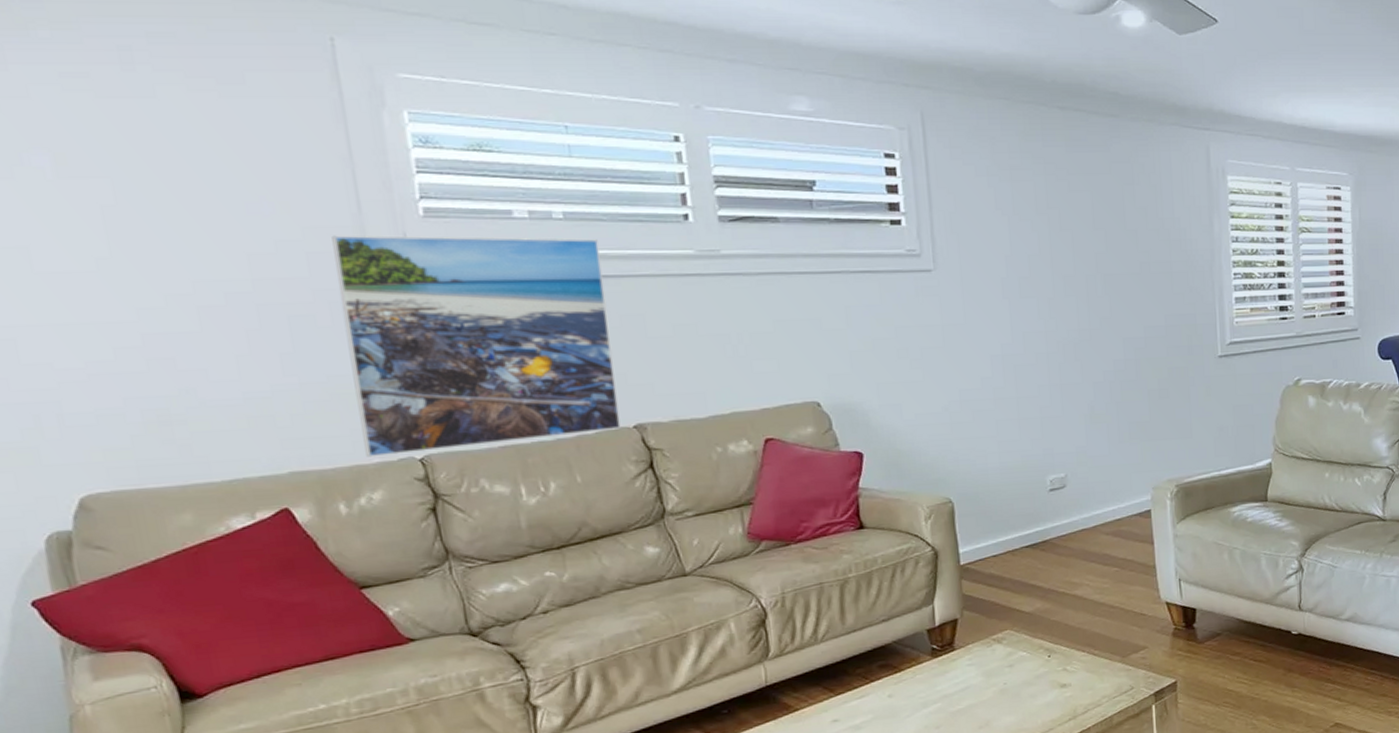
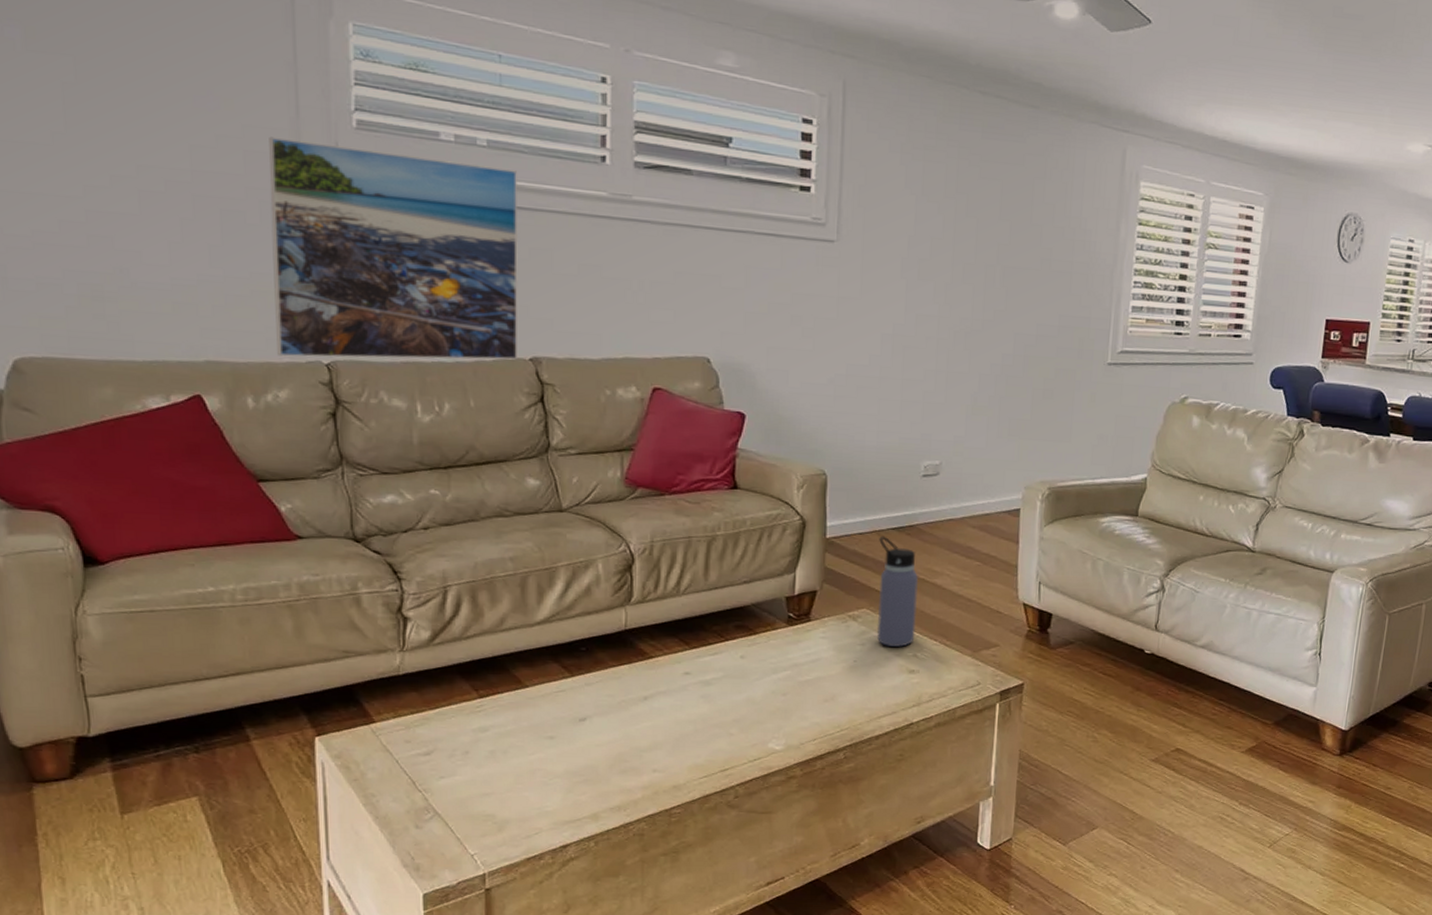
water bottle: none [1014,555,1062,664] -> present [876,536,919,647]

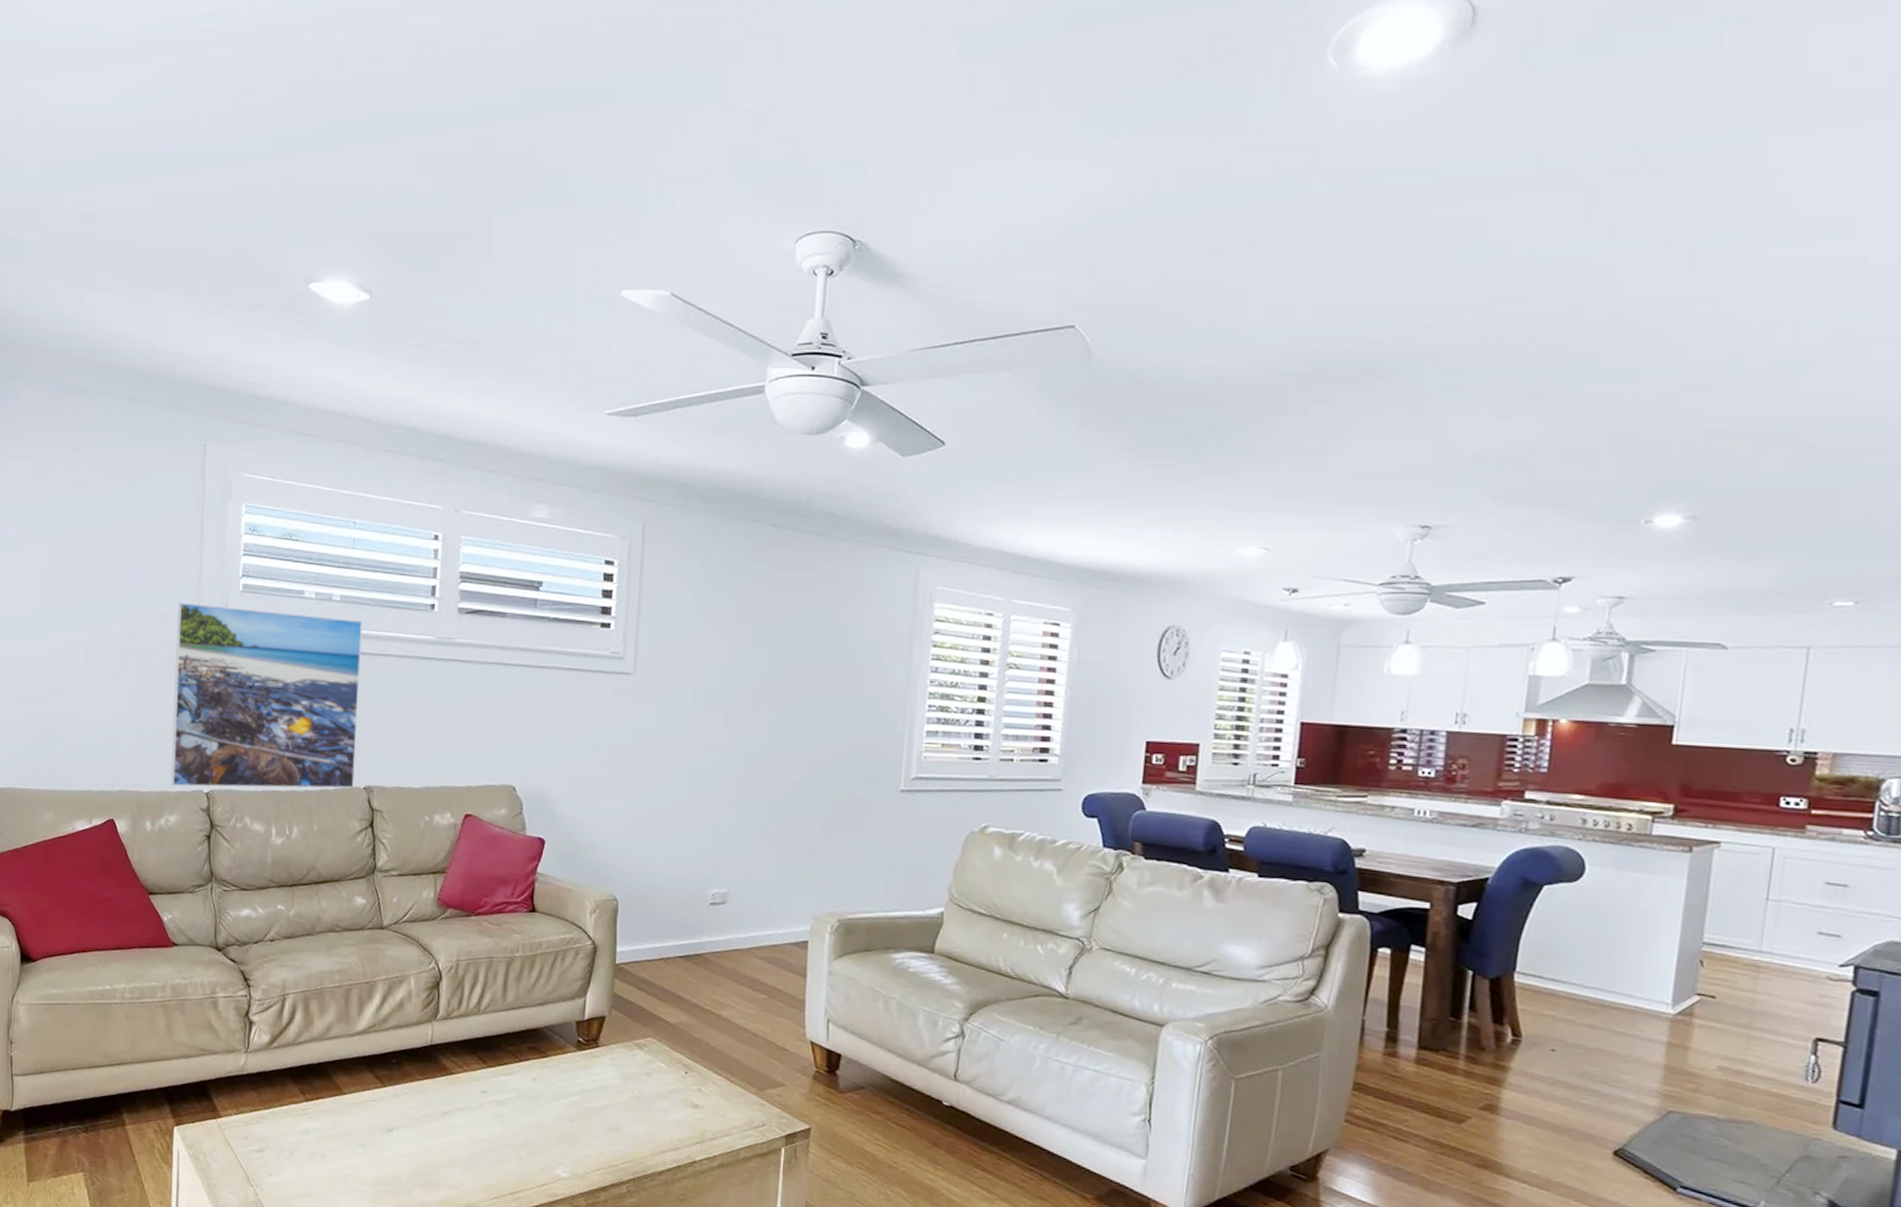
water bottle: present [876,536,919,647] -> none [661,963,705,1080]

